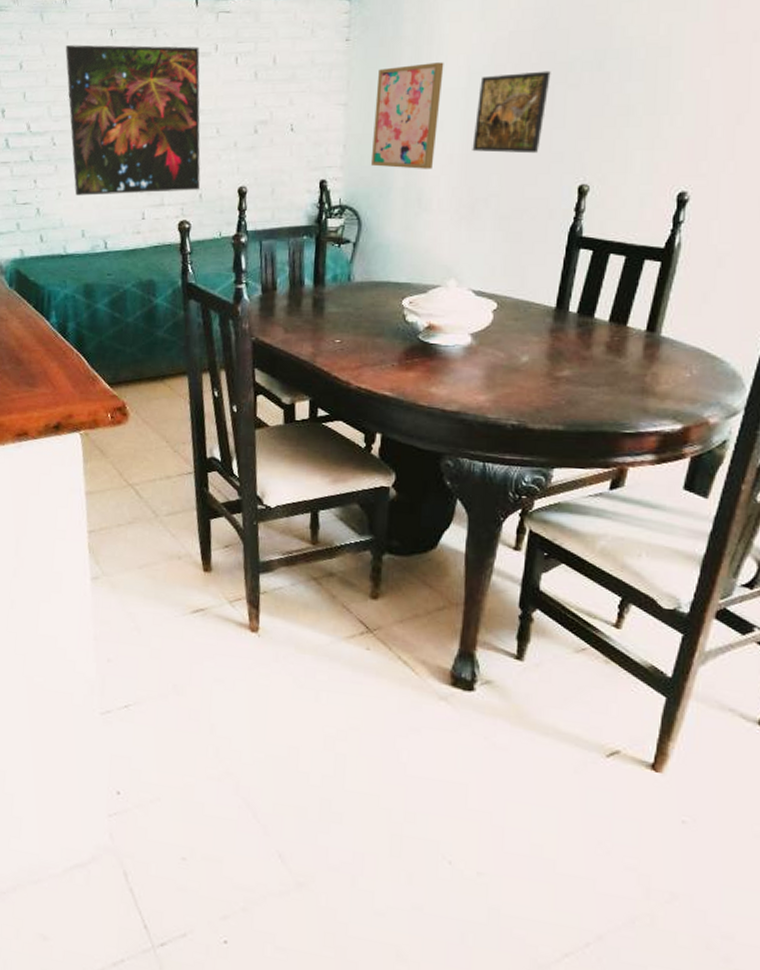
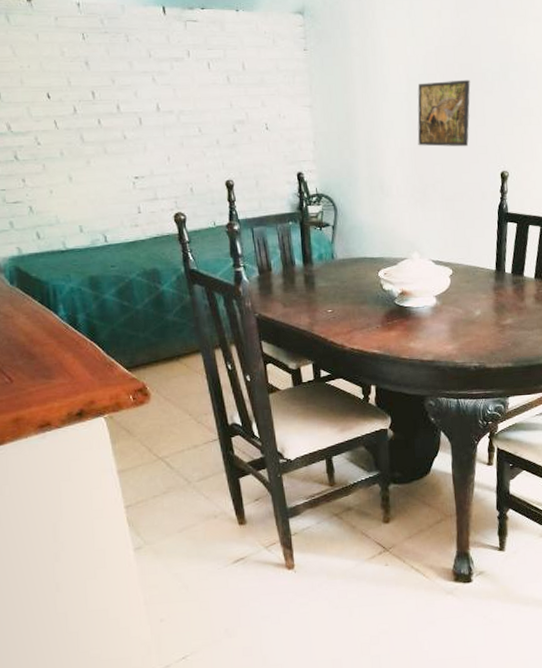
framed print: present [65,45,201,196] -> none [37,47,190,193]
wall art: present [371,62,444,169] -> none [335,71,389,161]

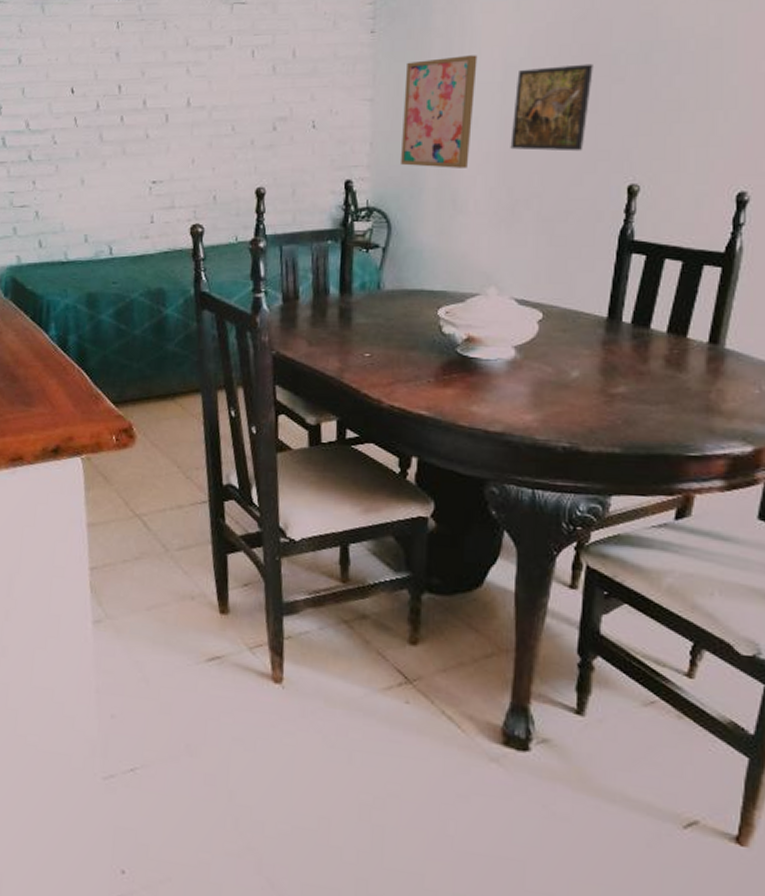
wall art: none [335,71,389,161] -> present [401,55,478,168]

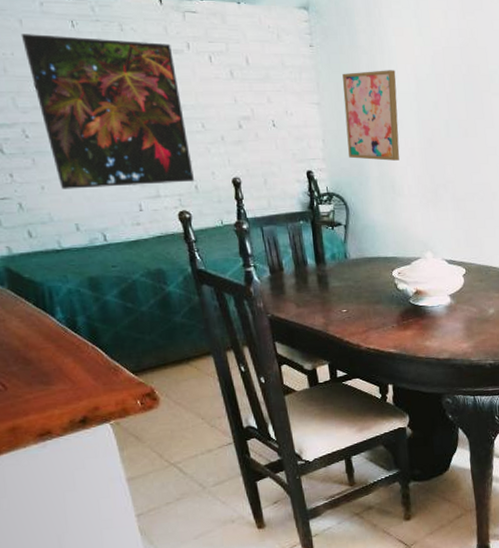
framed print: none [67,38,215,198] -> present [20,34,194,189]
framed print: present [510,63,593,152] -> none [426,81,478,148]

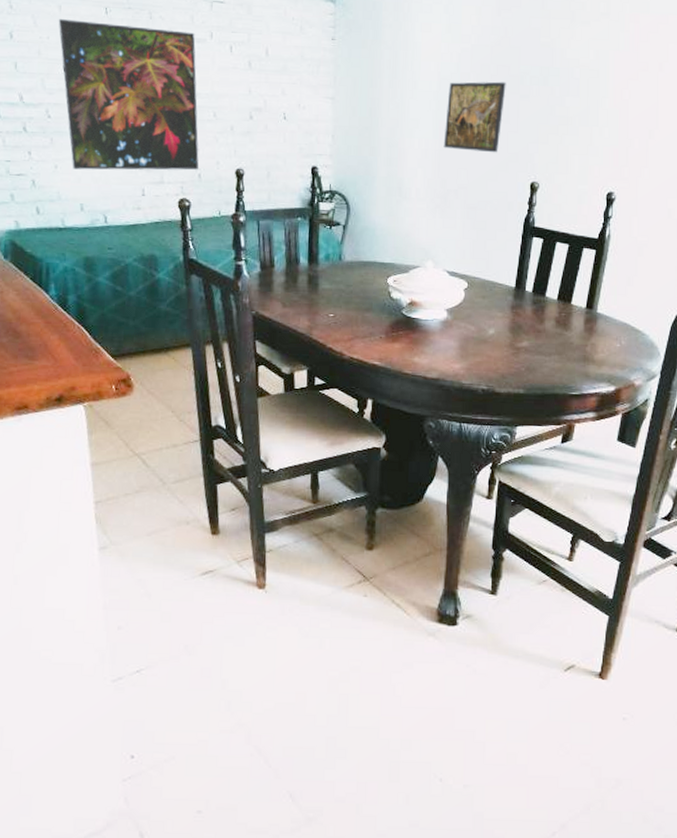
wall art: present [342,70,400,161] -> none [357,66,418,162]
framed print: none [426,81,478,148] -> present [443,81,506,153]

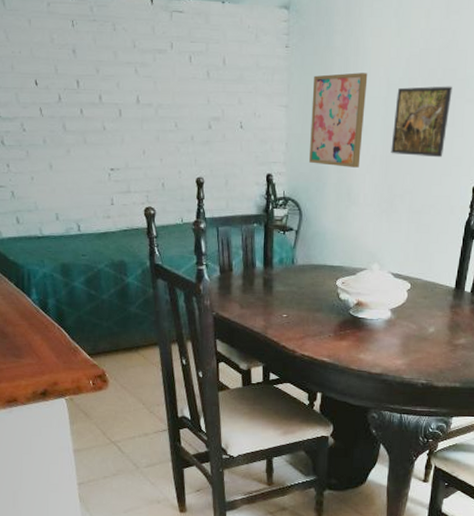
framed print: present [58,19,199,170] -> none [28,33,162,181]
wall art: none [357,66,418,162] -> present [309,73,368,168]

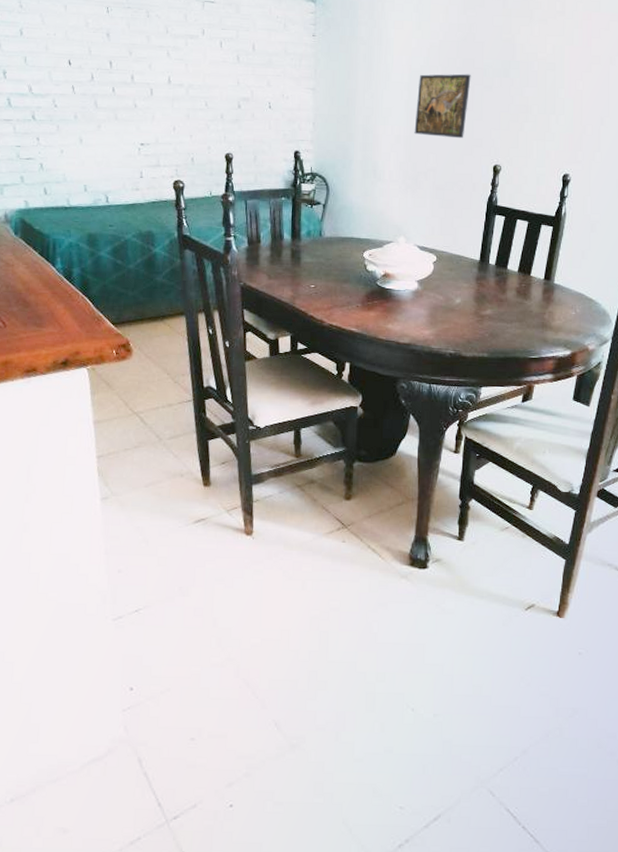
wall art: present [309,73,368,168] -> none [336,60,391,147]

